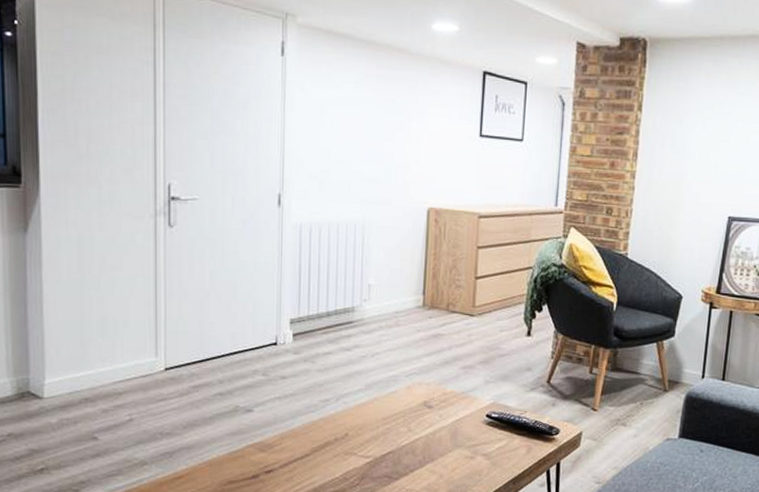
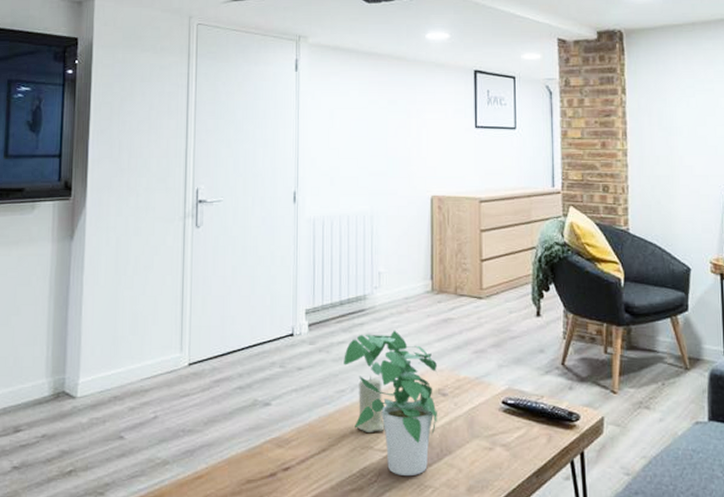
potted plant: none [329,343,424,480] -> present [344,330,437,475]
candle: none [341,387,369,440] -> present [357,376,385,432]

